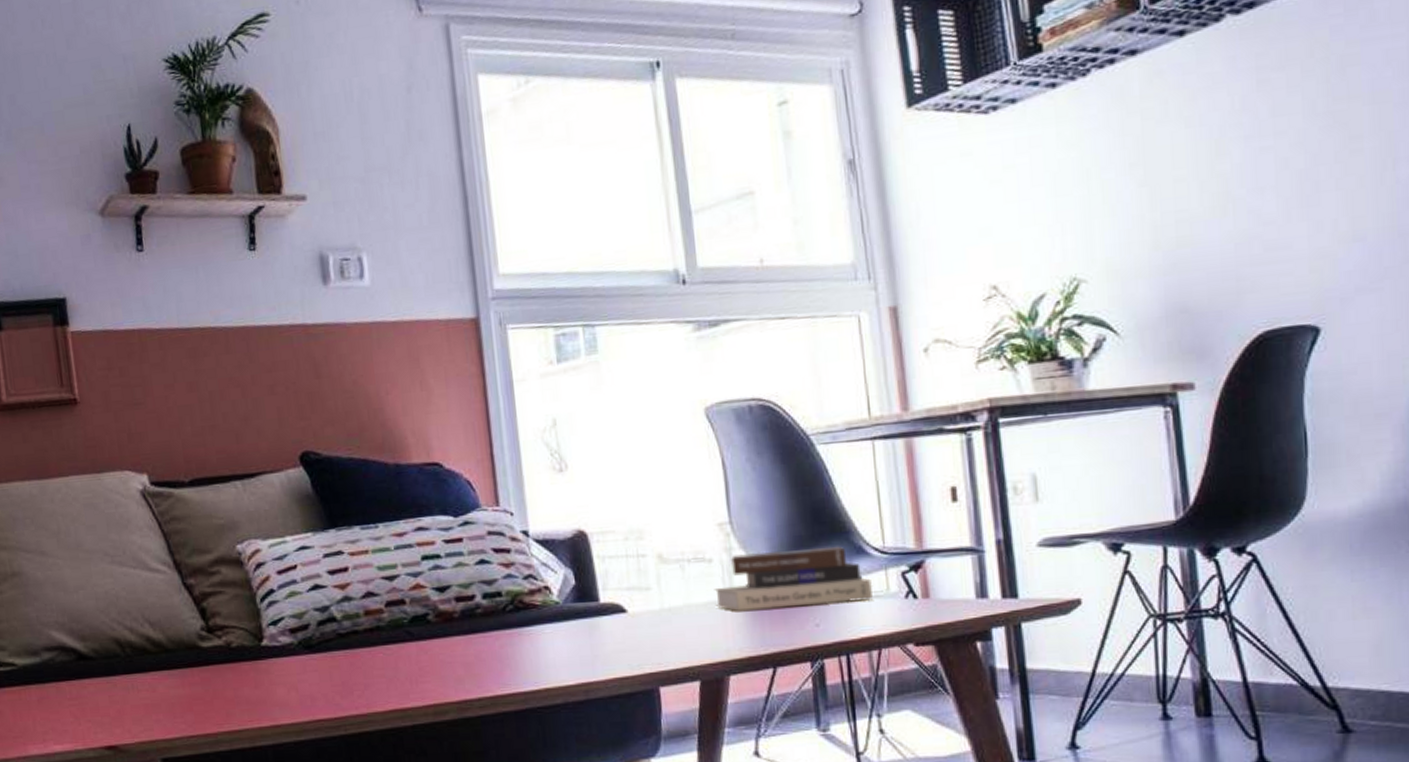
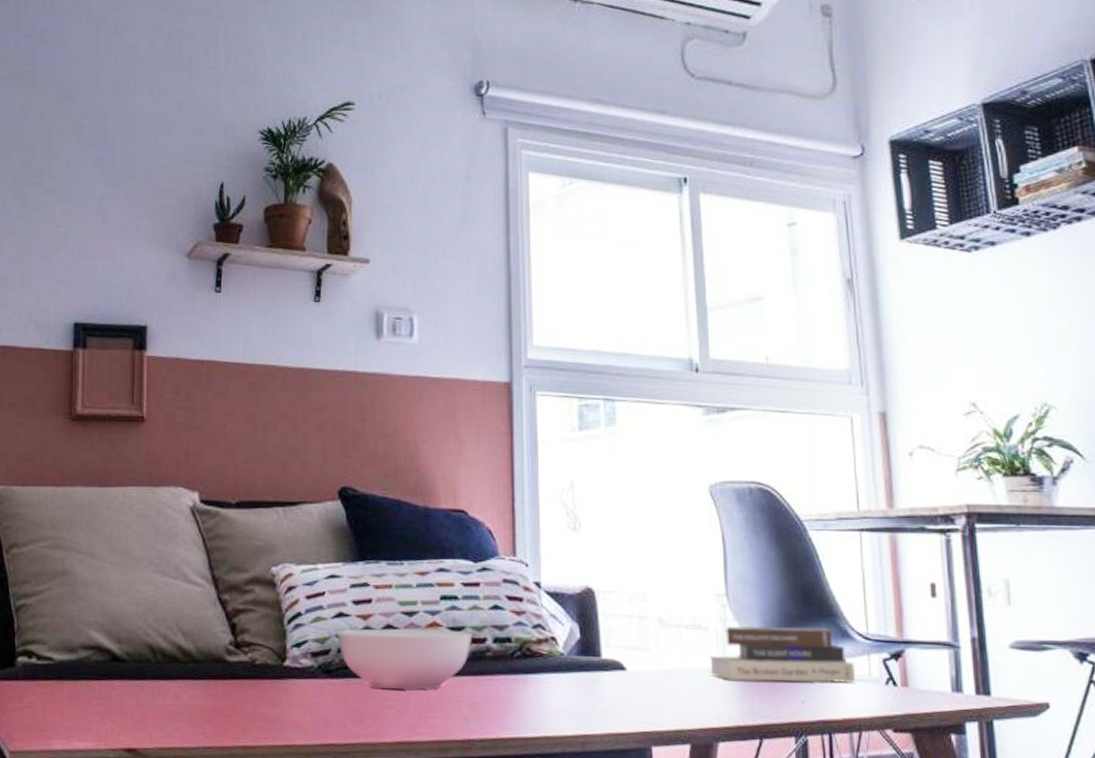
bowl: none [313,590,461,659] -> present [336,629,473,690]

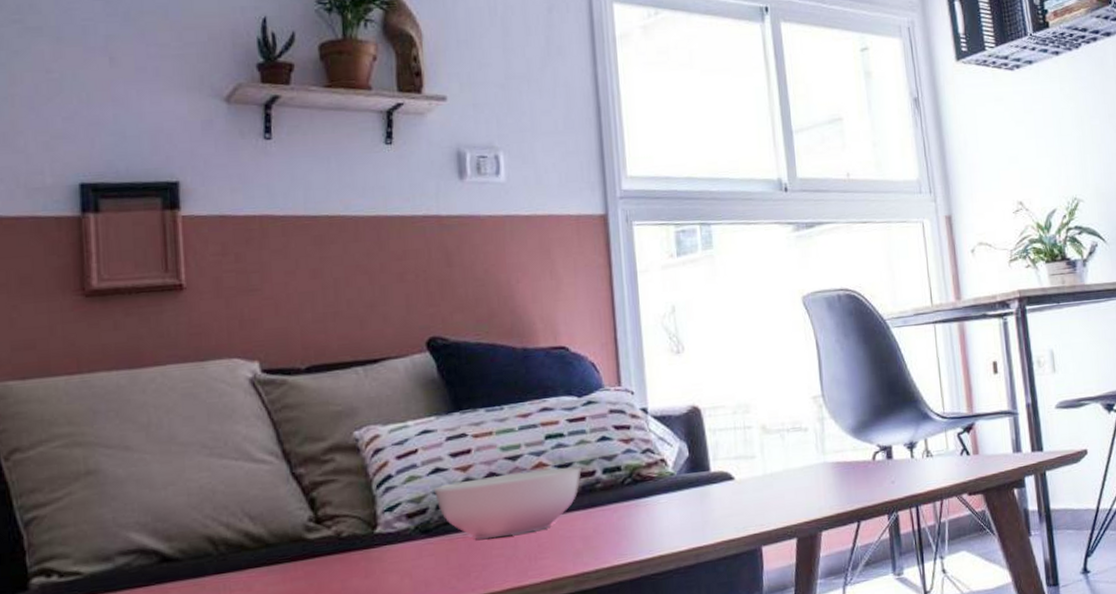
books: present [708,625,856,683] -> none [809,413,936,474]

